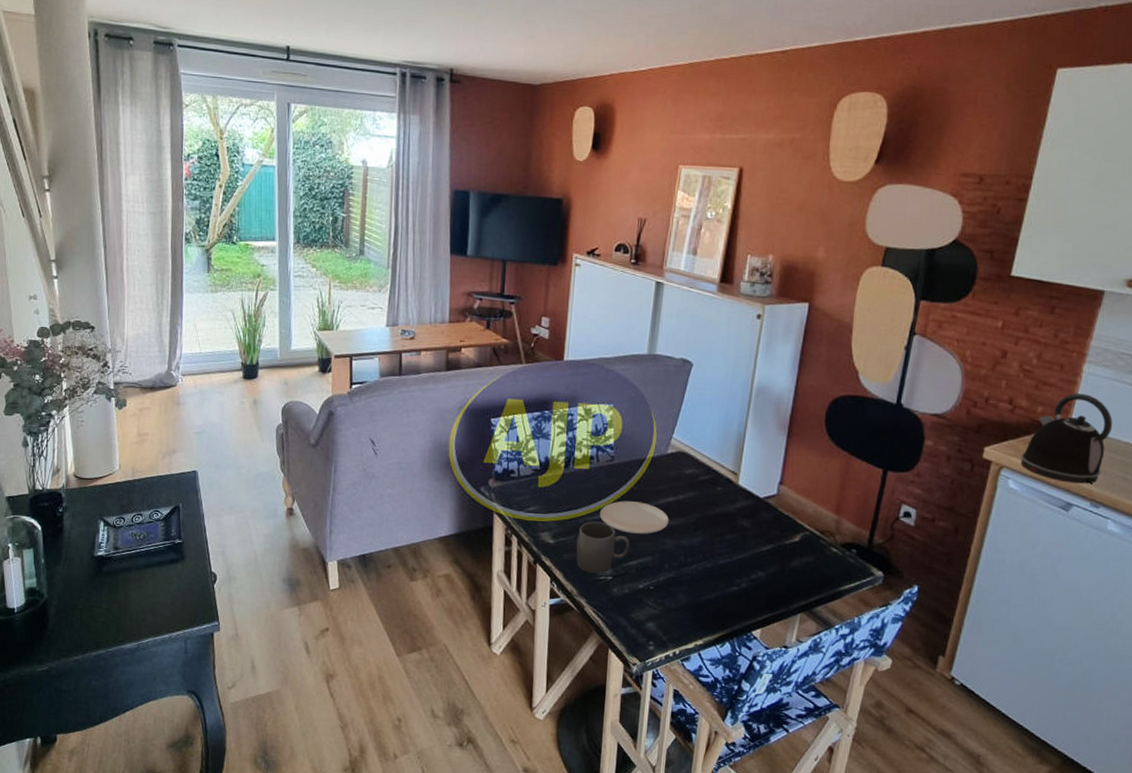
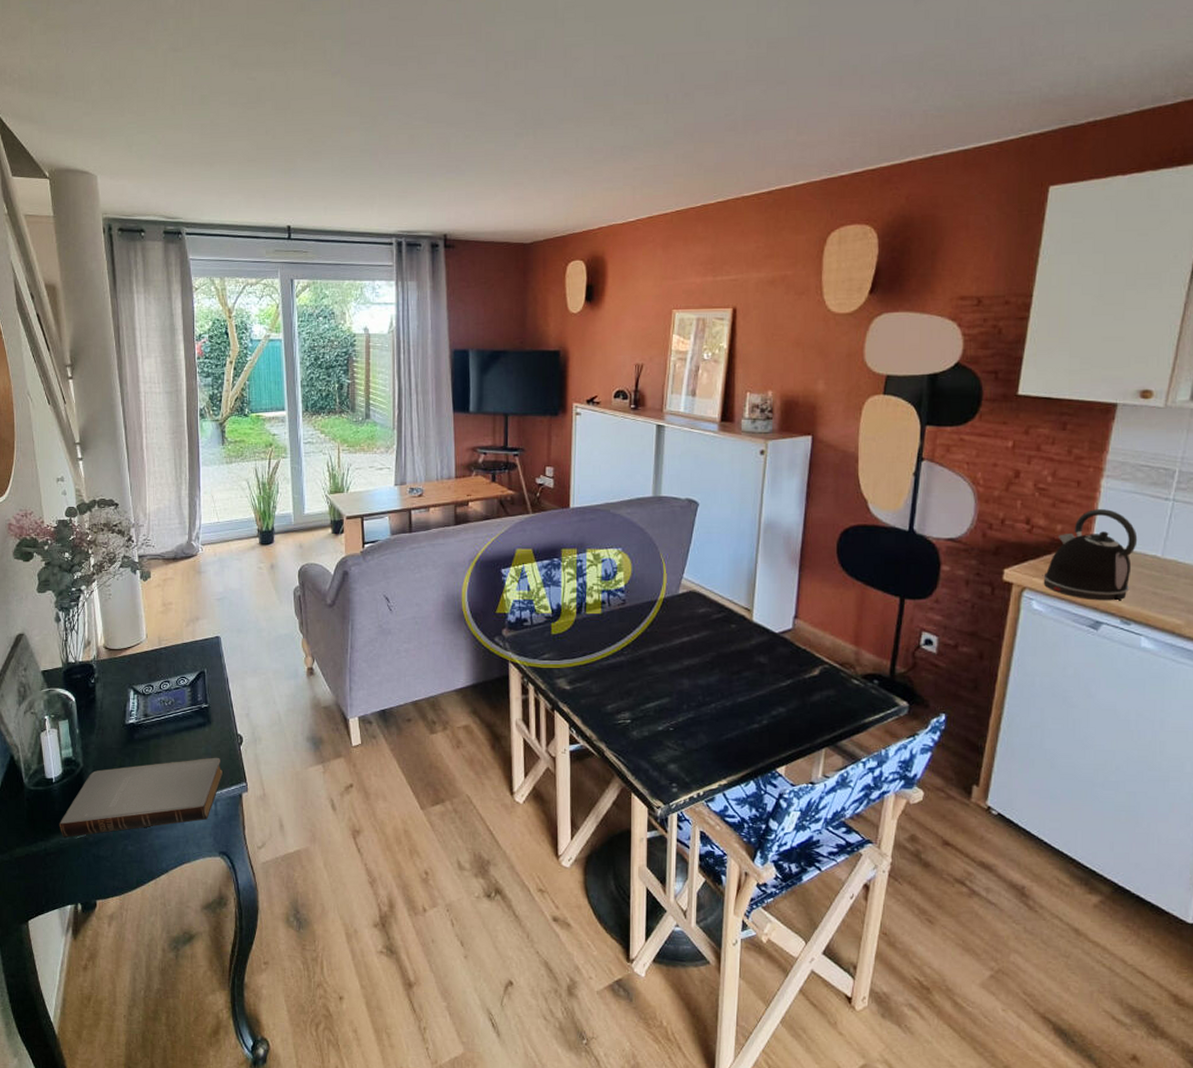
book: none [19,594,195,670] -> present [59,757,224,837]
mug: present [575,521,630,574] -> none [593,665,646,718]
plate: present [599,501,669,535] -> none [614,643,685,677]

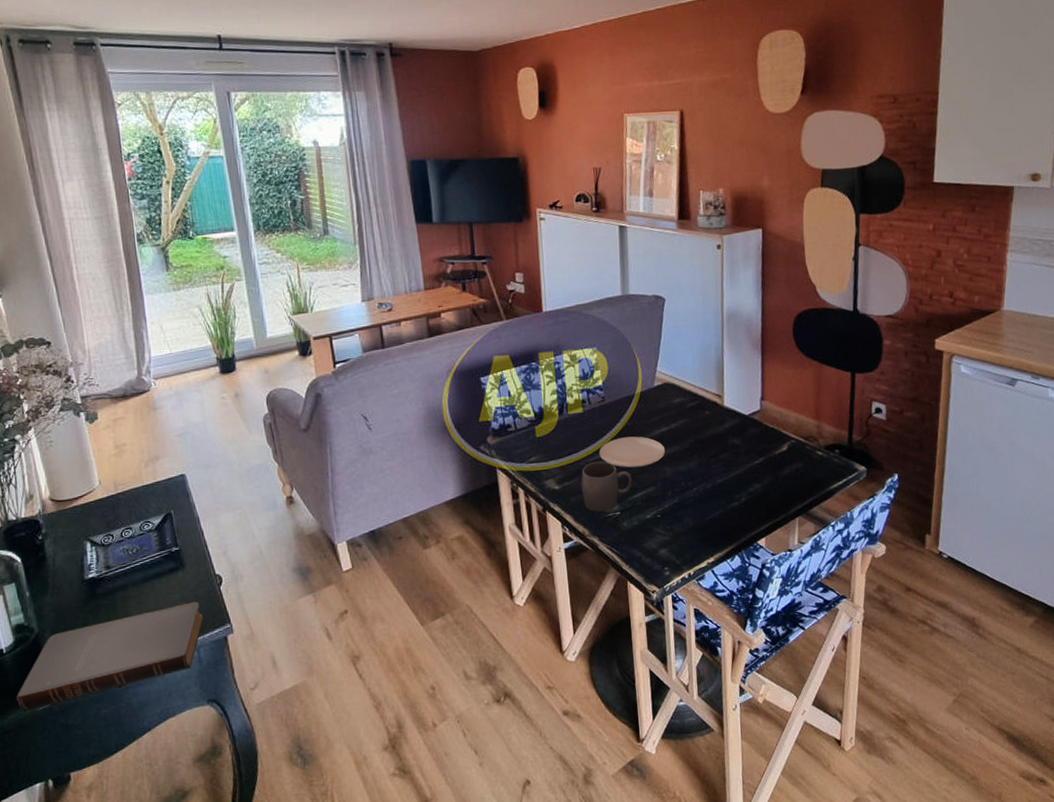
mug: none [593,665,646,718] -> present [581,461,632,512]
plate: none [614,643,685,677] -> present [599,436,666,468]
kettle: present [1043,509,1138,601] -> none [967,280,1039,361]

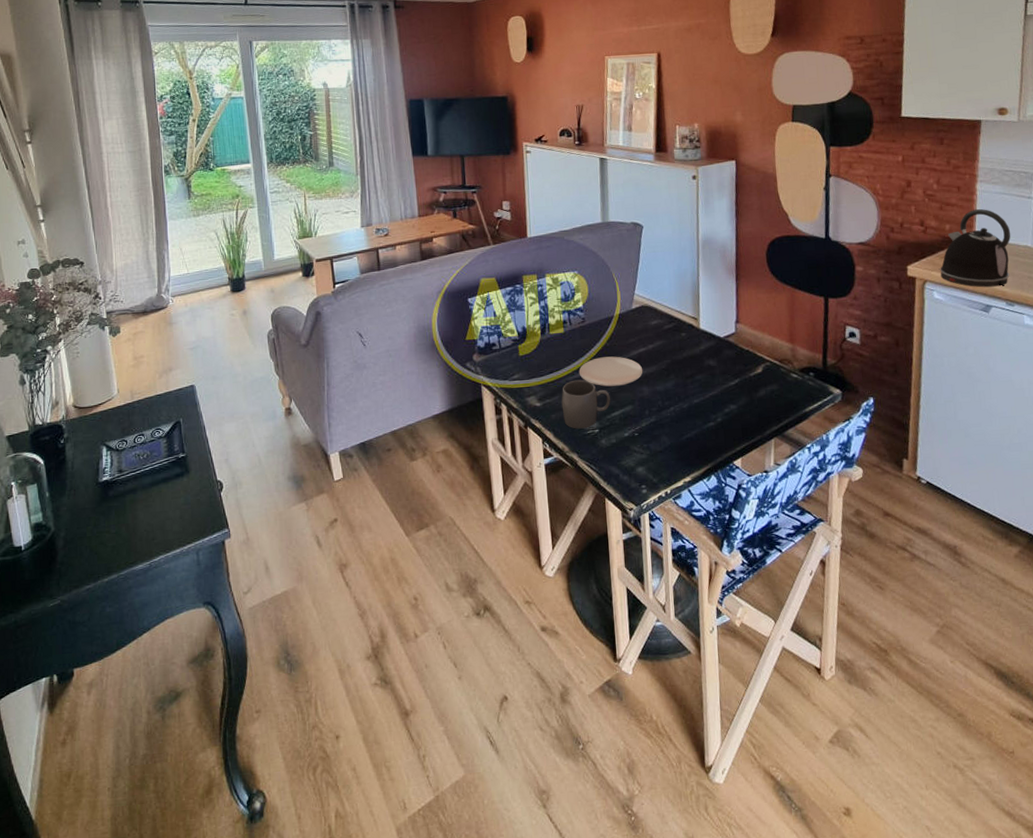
book: present [15,601,204,711] -> none [29,506,205,607]
kettle: none [967,280,1039,361] -> present [940,209,1011,288]

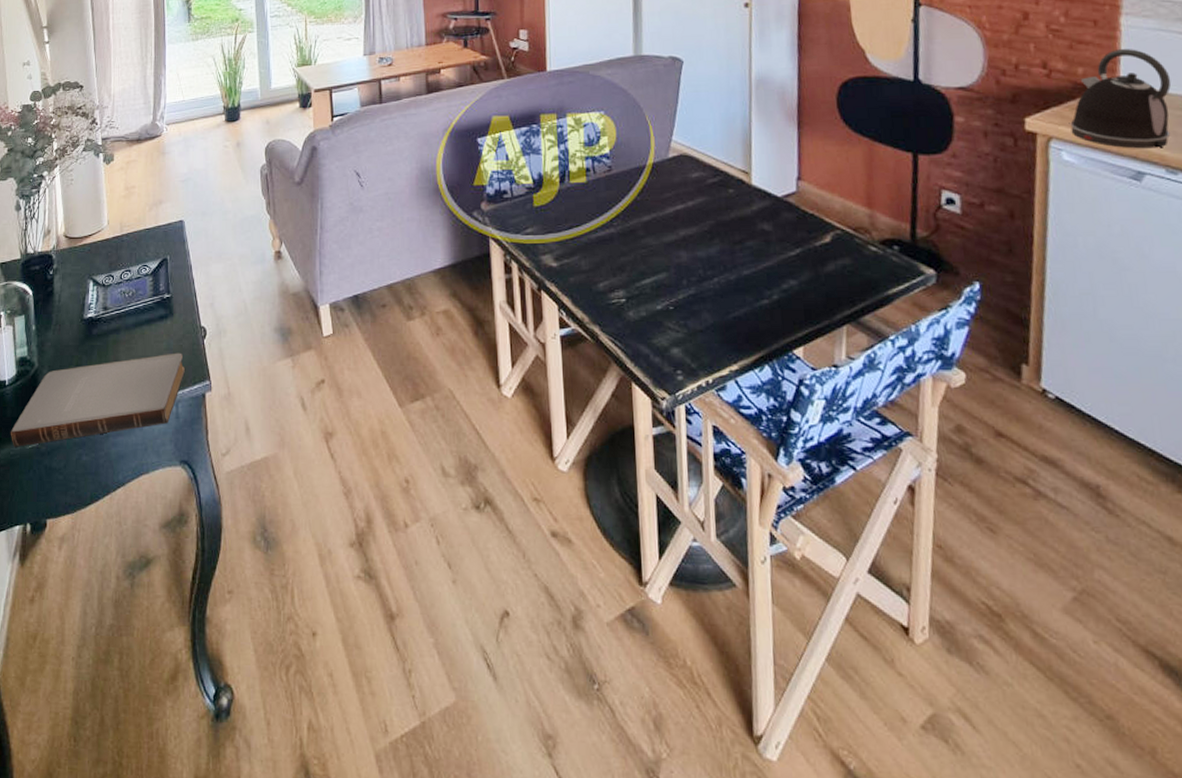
book: none [29,506,205,607] -> present [10,353,186,447]
mug: present [561,379,611,429] -> none [581,238,641,297]
plate: present [579,356,643,387] -> none [603,213,681,250]

